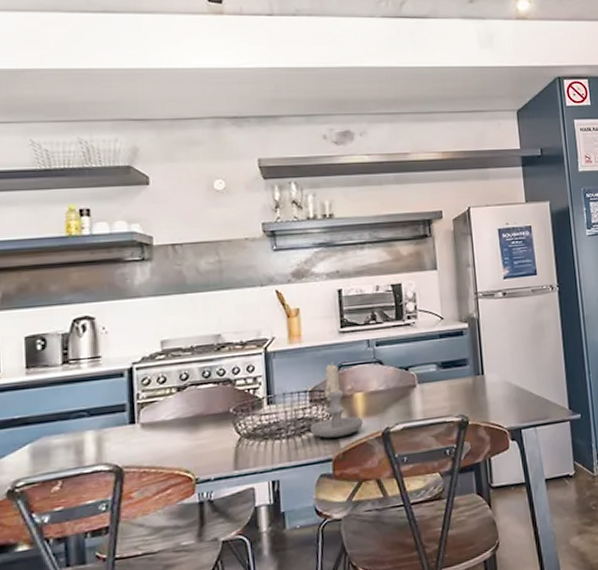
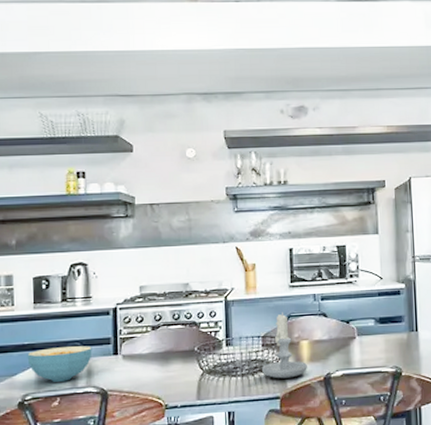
cereal bowl: none [18,415,103,463] -> present [27,346,92,382]

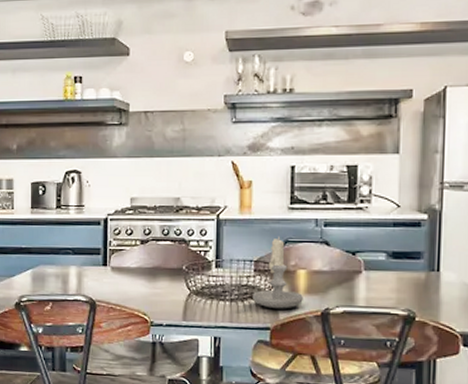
cereal bowl: present [27,346,92,382] -> none [24,253,83,287]

